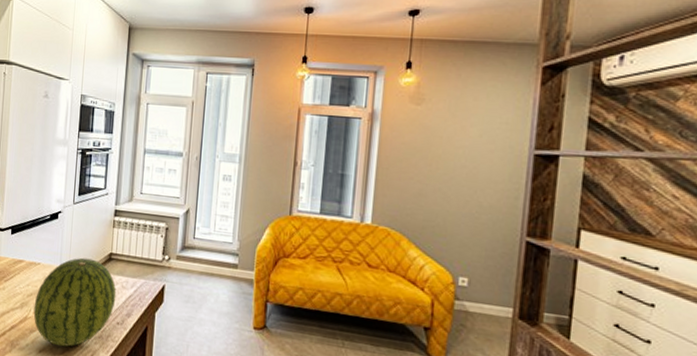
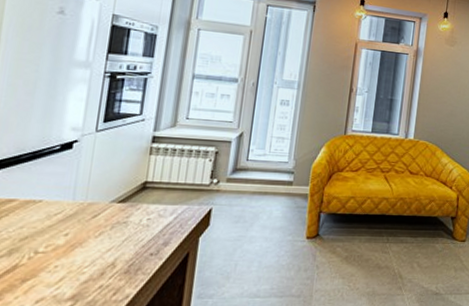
fruit: present [33,257,117,347] -> none [28,189,151,291]

